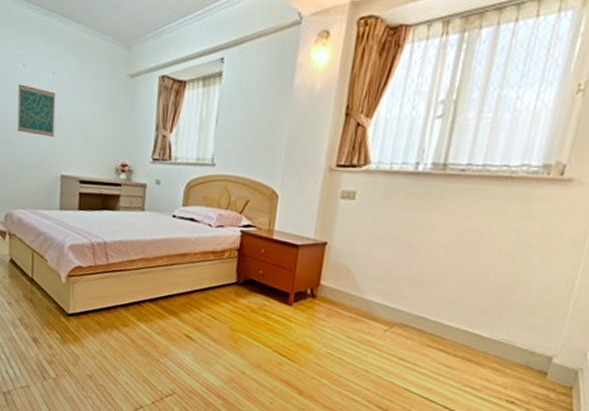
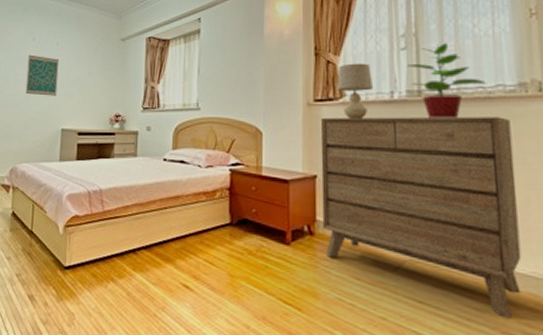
dresser: none [325,184,525,375] -> present [320,116,522,319]
table lamp: none [361,128,402,190] -> present [336,63,374,119]
potted plant: none [439,114,513,196] -> present [407,43,487,119]

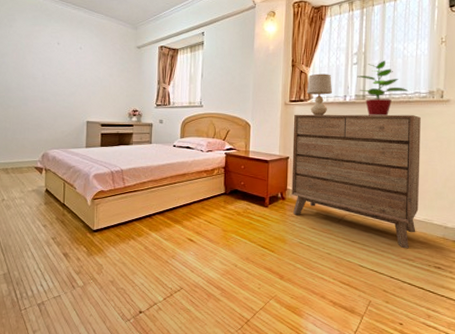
wall art: present [25,55,60,96] -> none [52,57,83,93]

